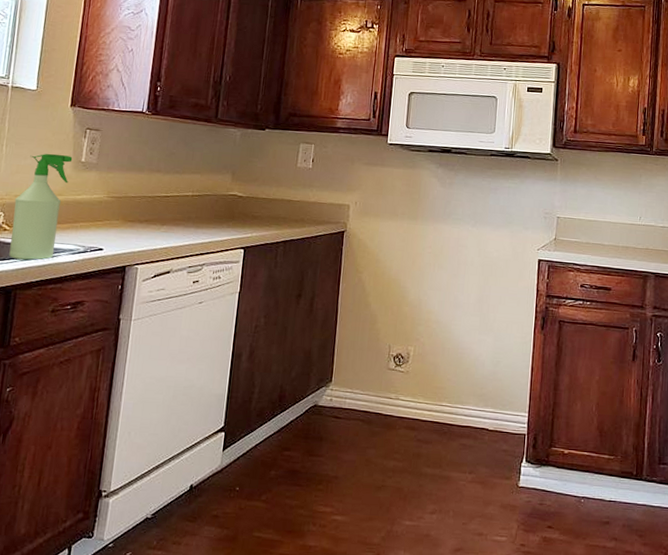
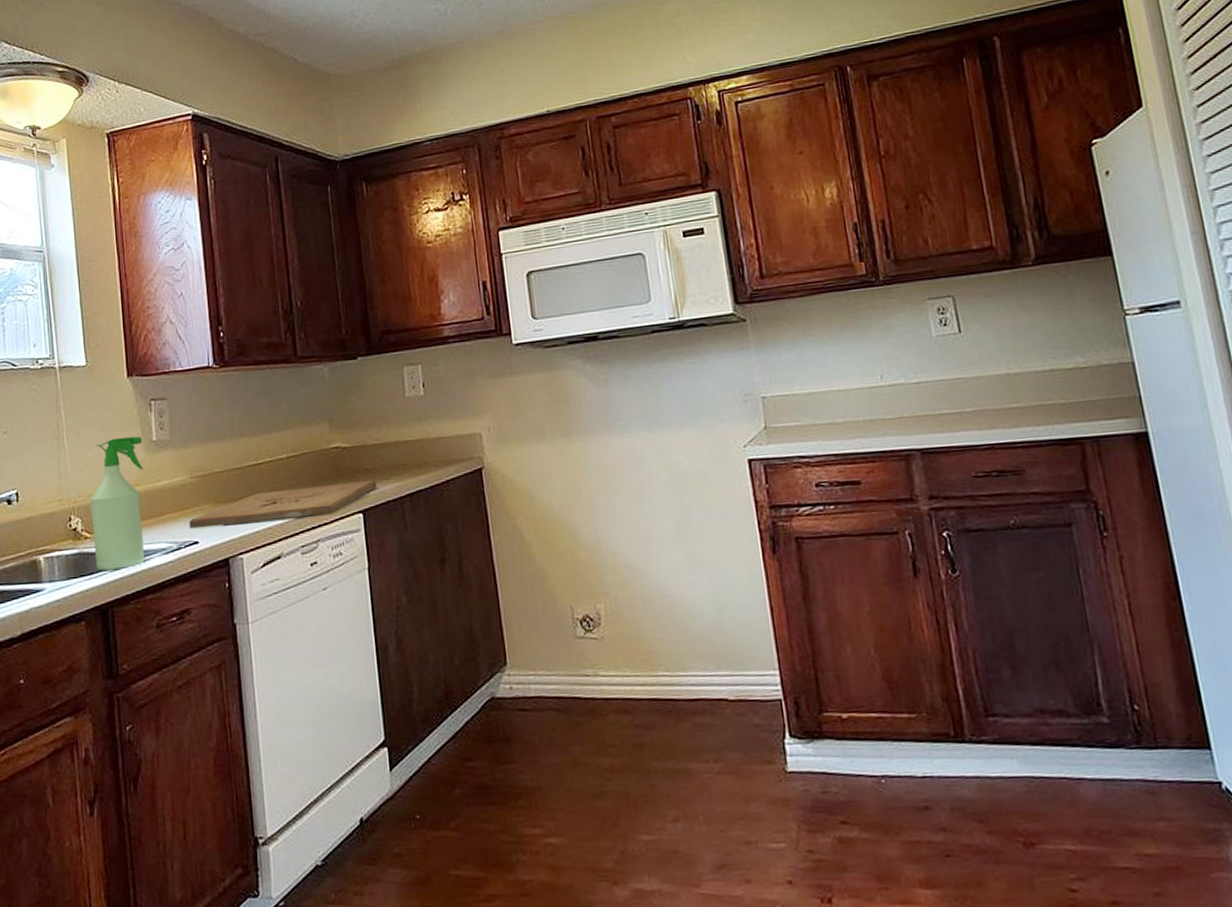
cutting board: none [97,218,261,246] -> present [189,479,378,529]

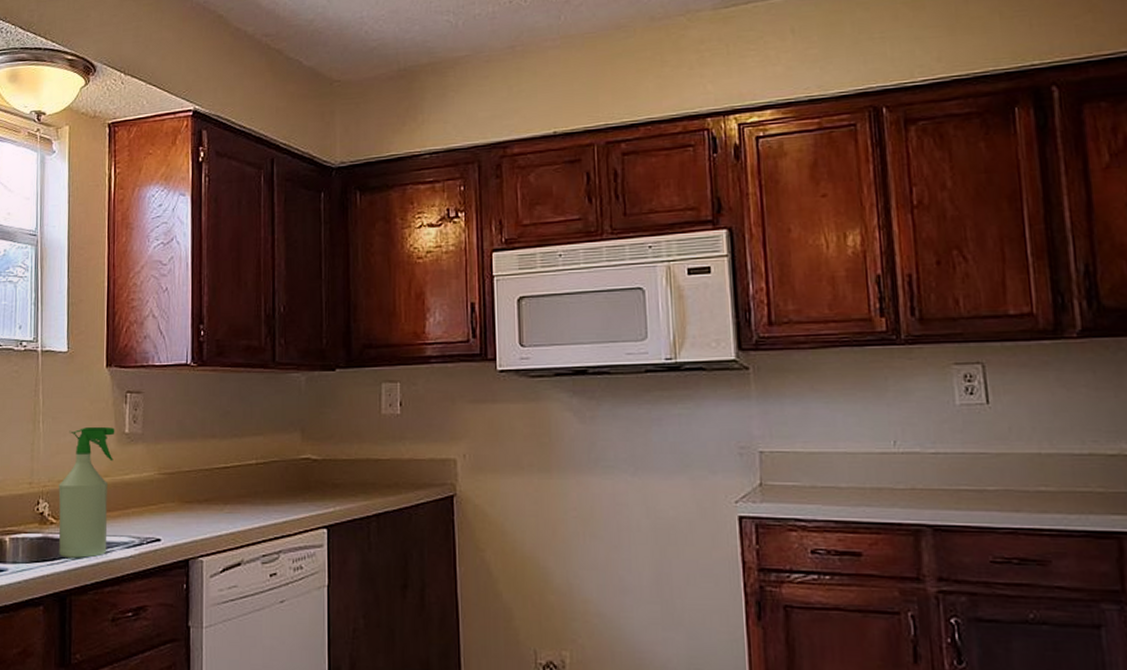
cutting board: present [189,479,378,529] -> none [153,495,345,527]

